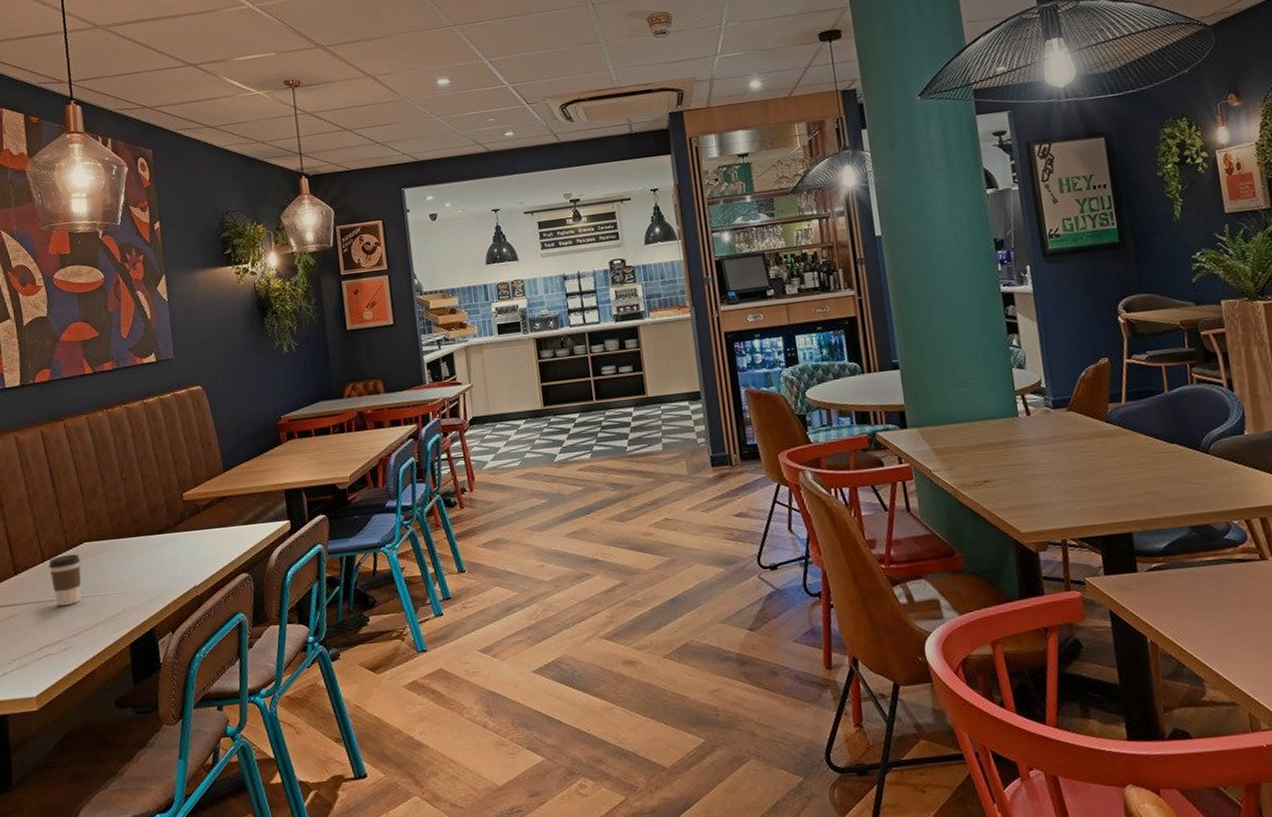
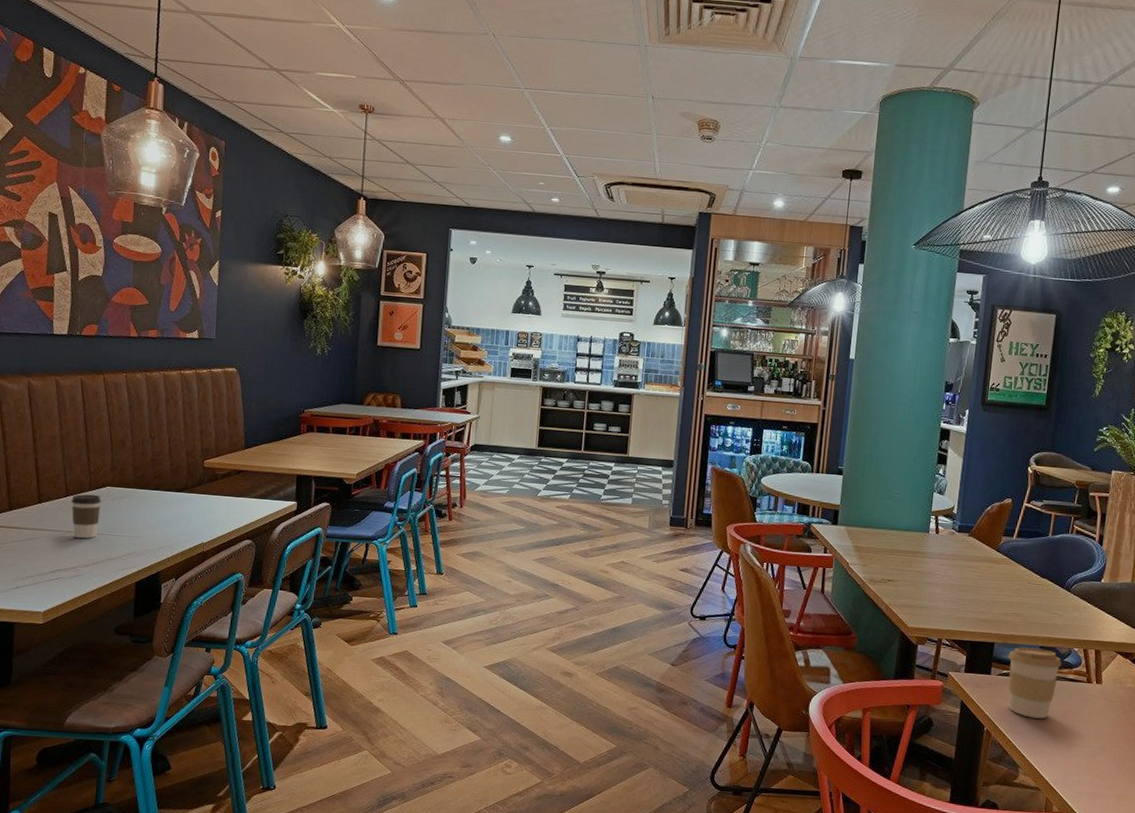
coffee cup: none [1153,529,1224,617] -> present [1007,647,1062,719]

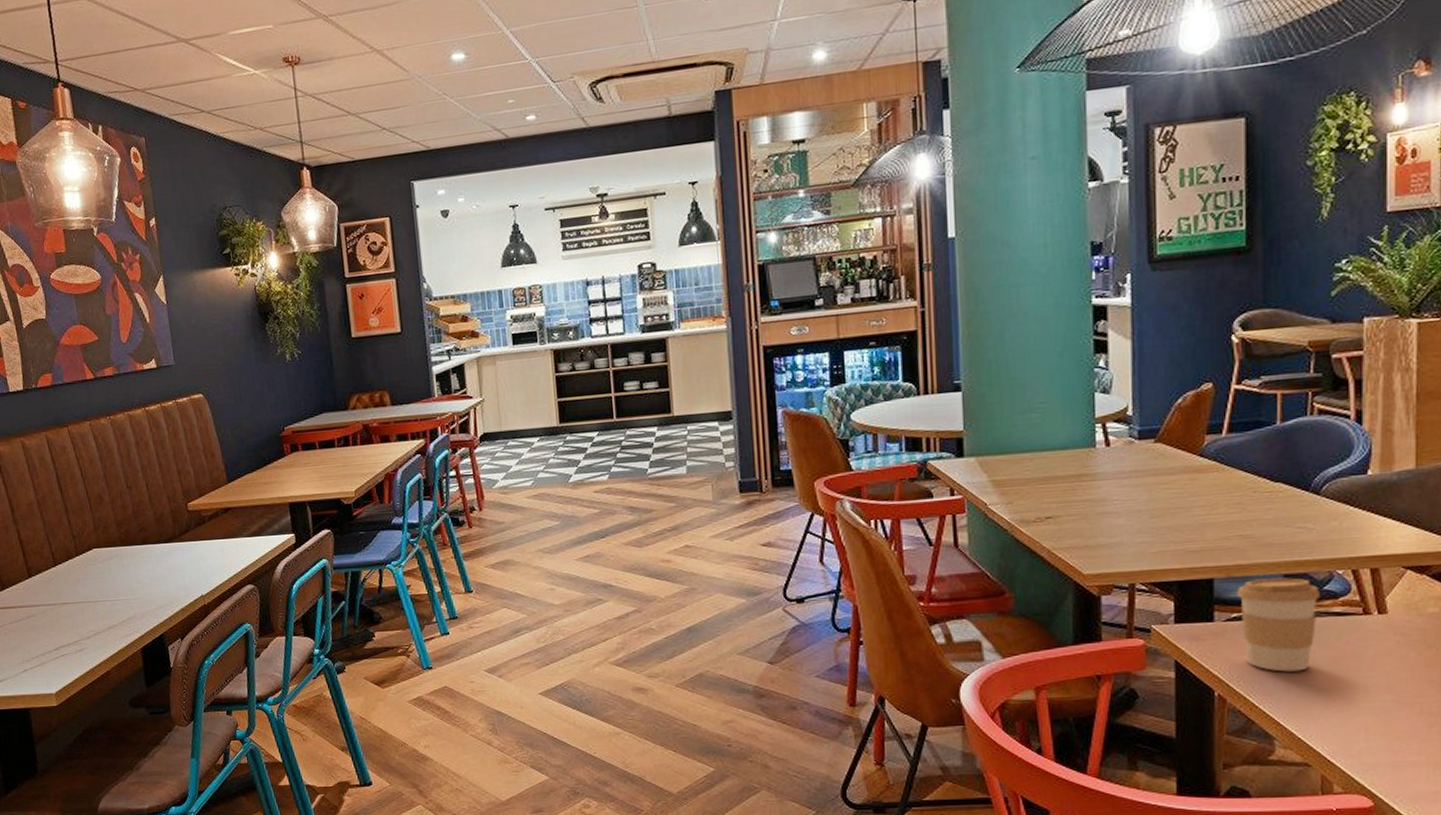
coffee cup: present [71,494,102,539] -> none [60,560,93,609]

